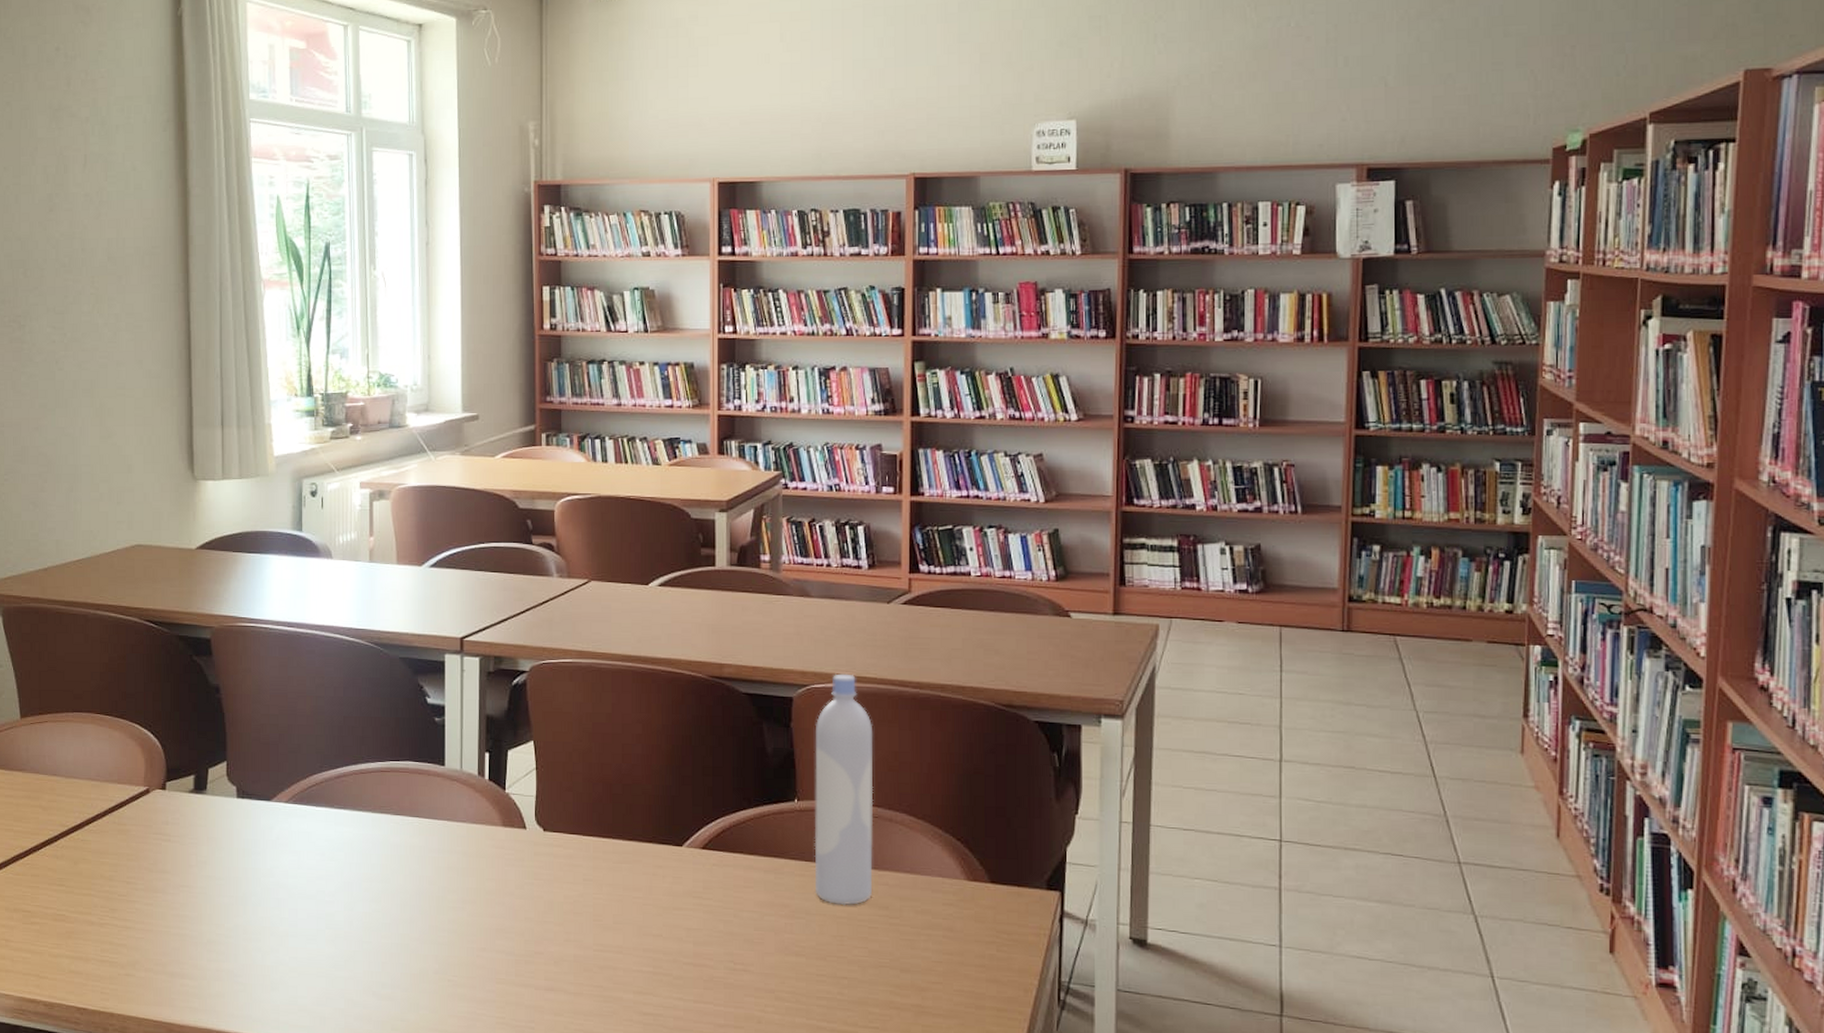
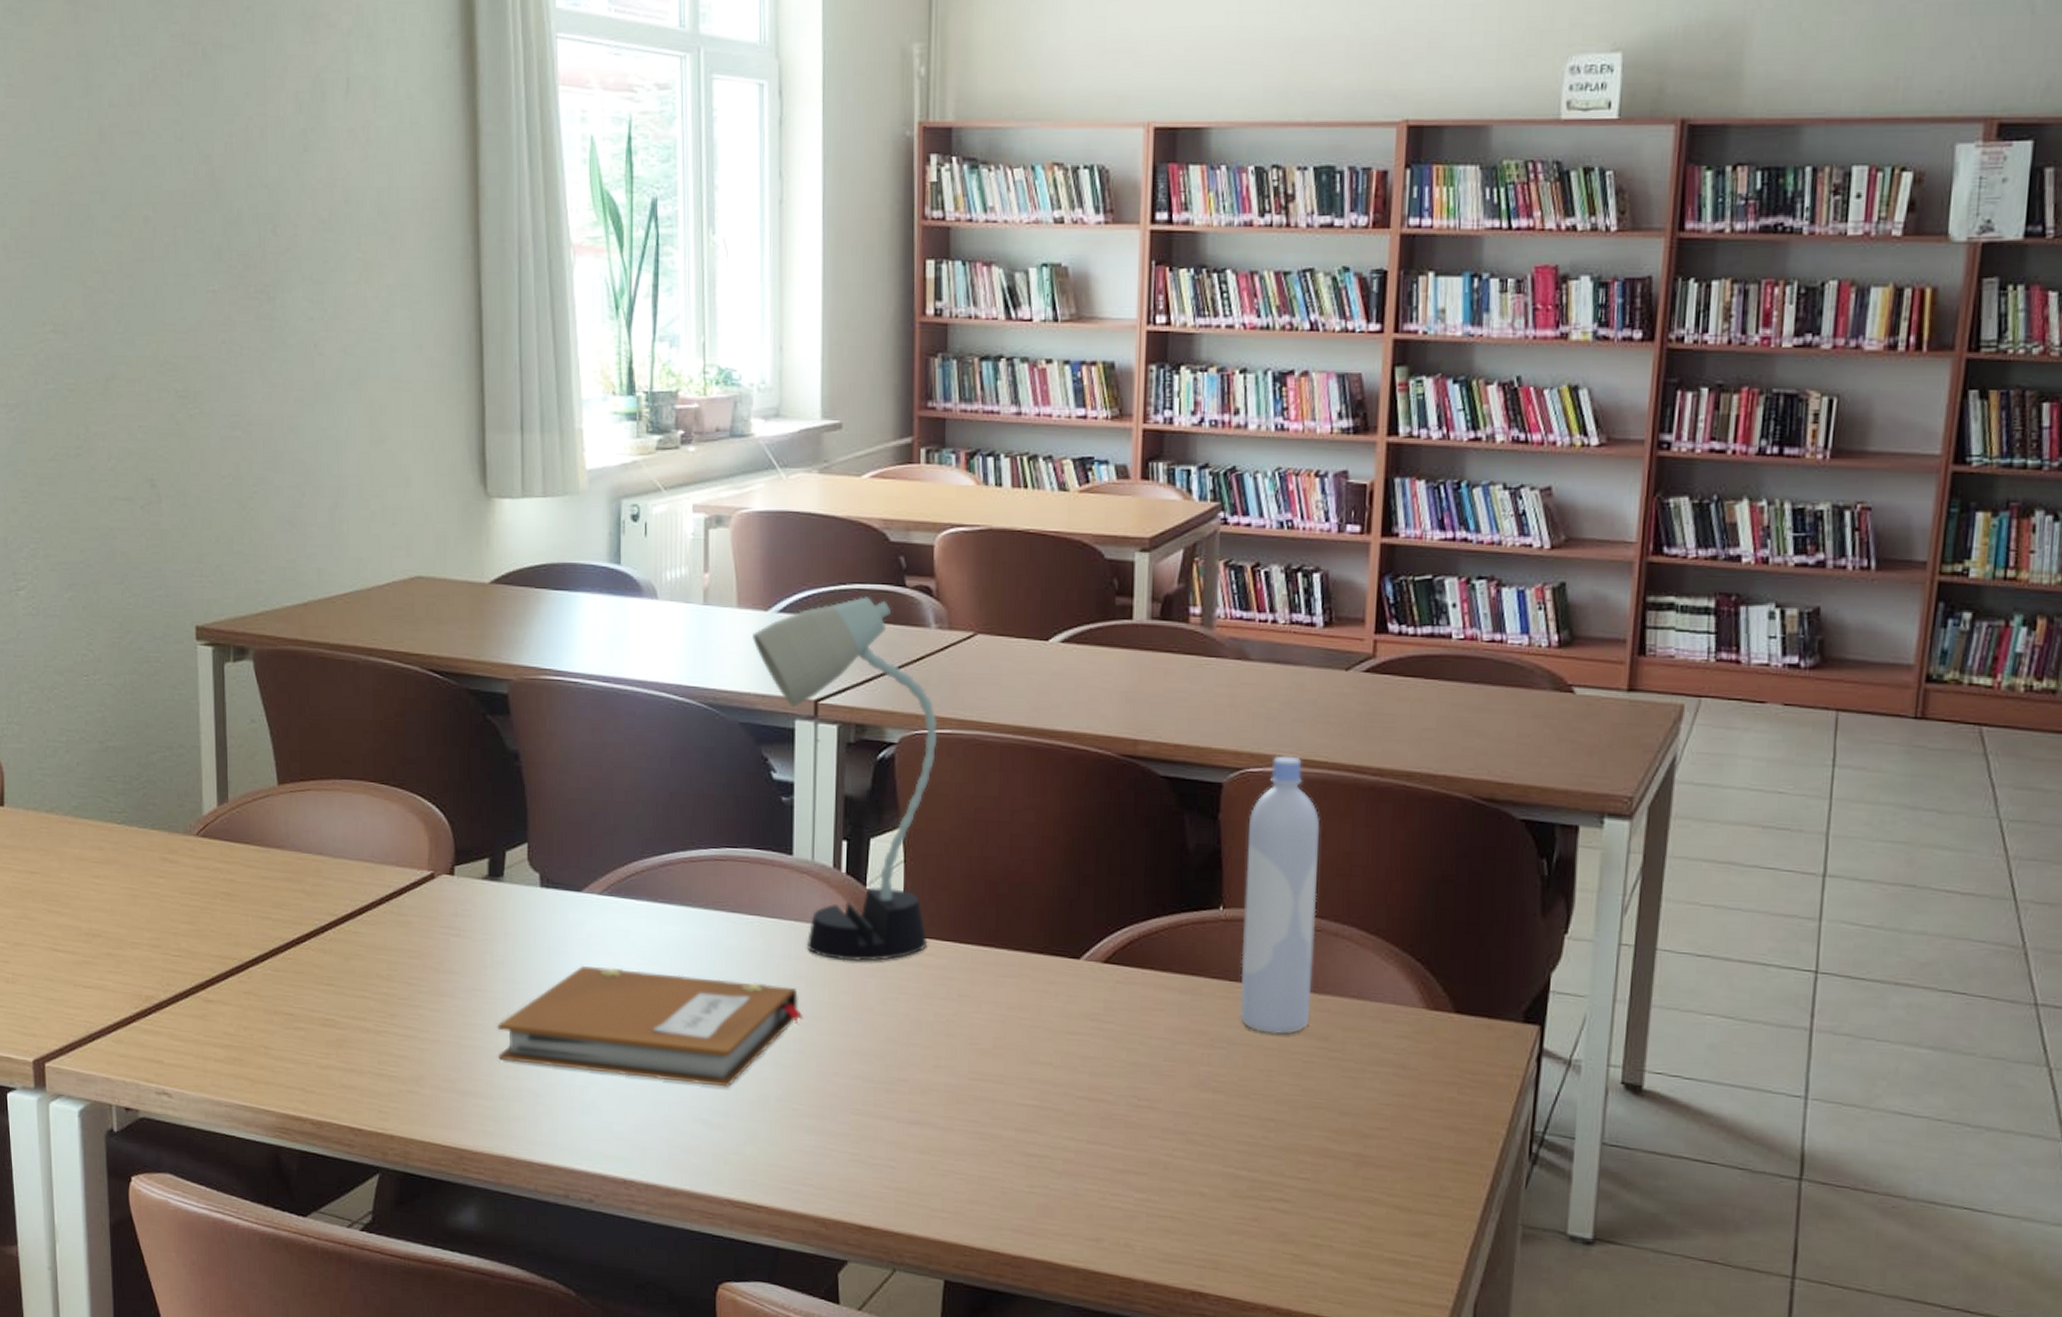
notebook: none [200,862,456,964] -> present [496,965,804,1088]
desk lamp: none [409,553,561,854] -> present [753,596,938,962]

